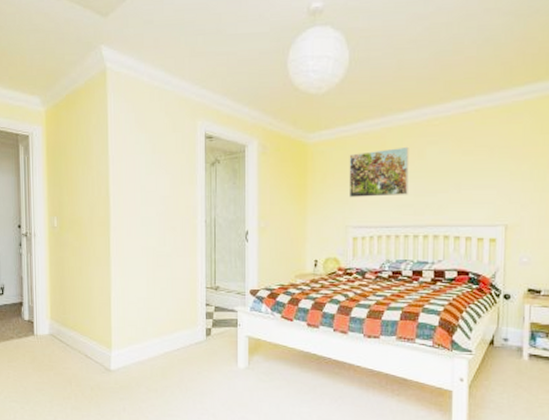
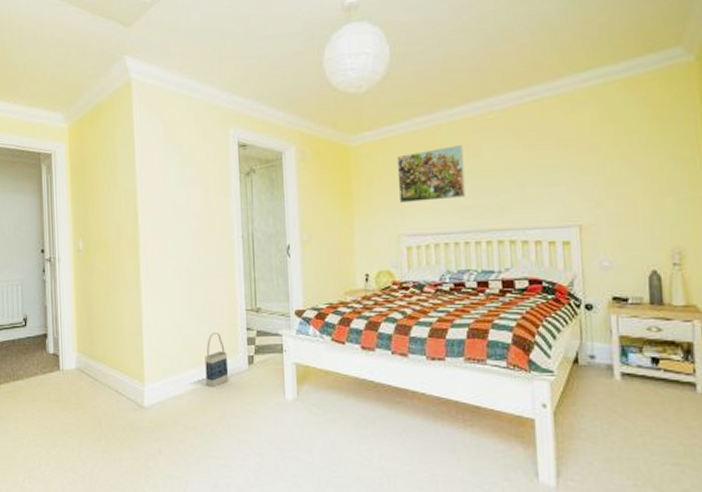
bag: none [167,306,188,356] -> present [205,331,229,388]

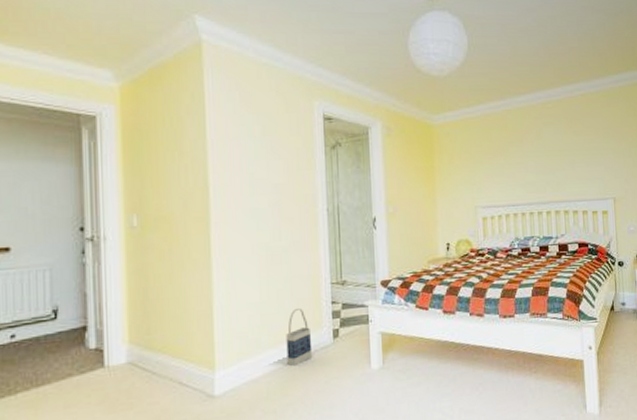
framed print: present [396,144,466,204] -> none [474,127,530,179]

